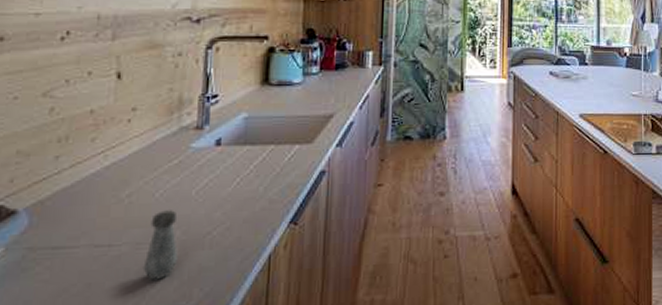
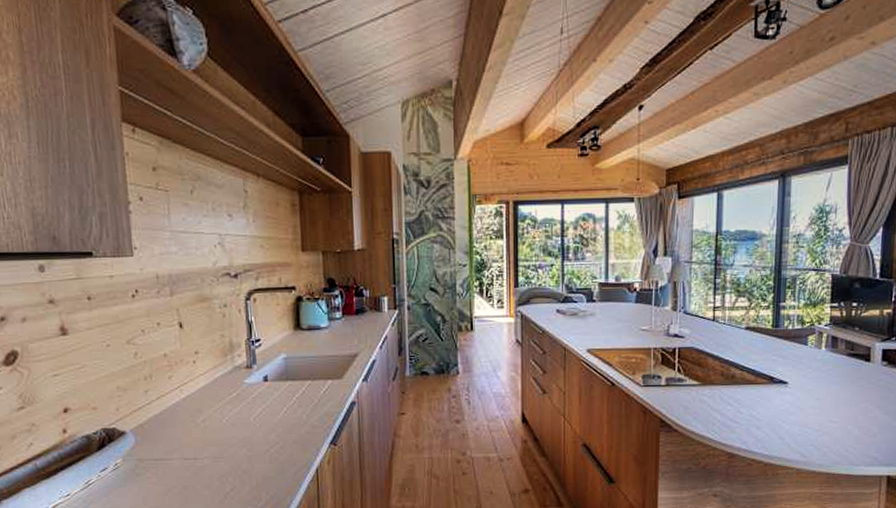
salt shaker: present [142,210,179,281] -> none [222,433,247,485]

